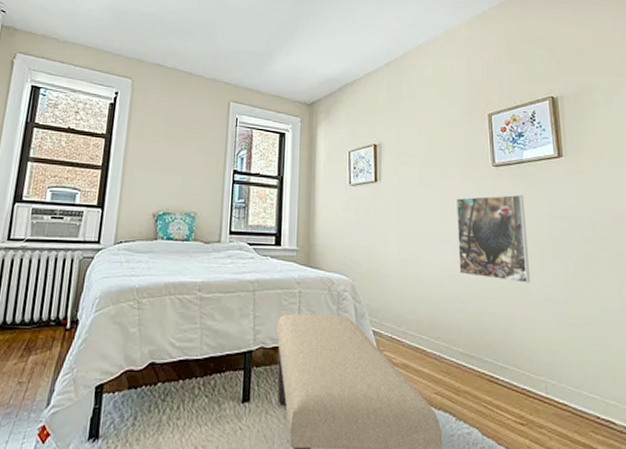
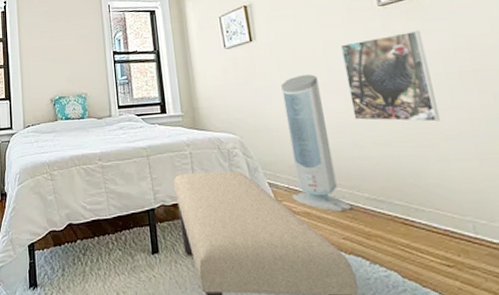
air purifier: none [392,223,447,366] -> present [281,74,352,212]

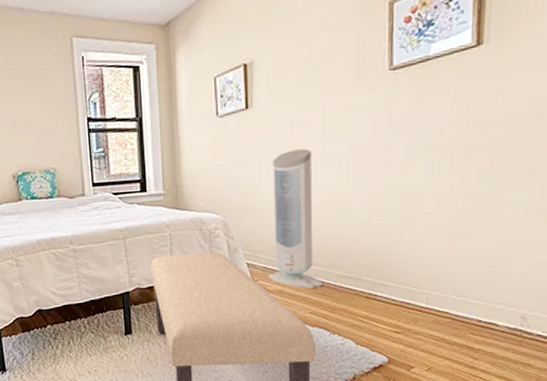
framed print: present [340,30,441,122] -> none [340,100,426,200]

